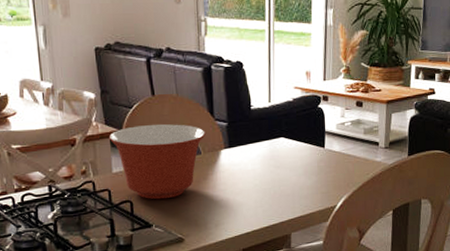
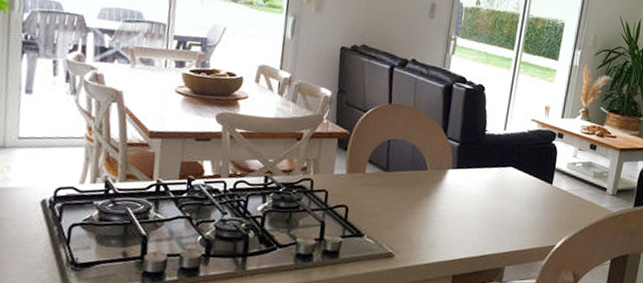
mixing bowl: present [108,124,206,200] -> none [337,130,436,210]

